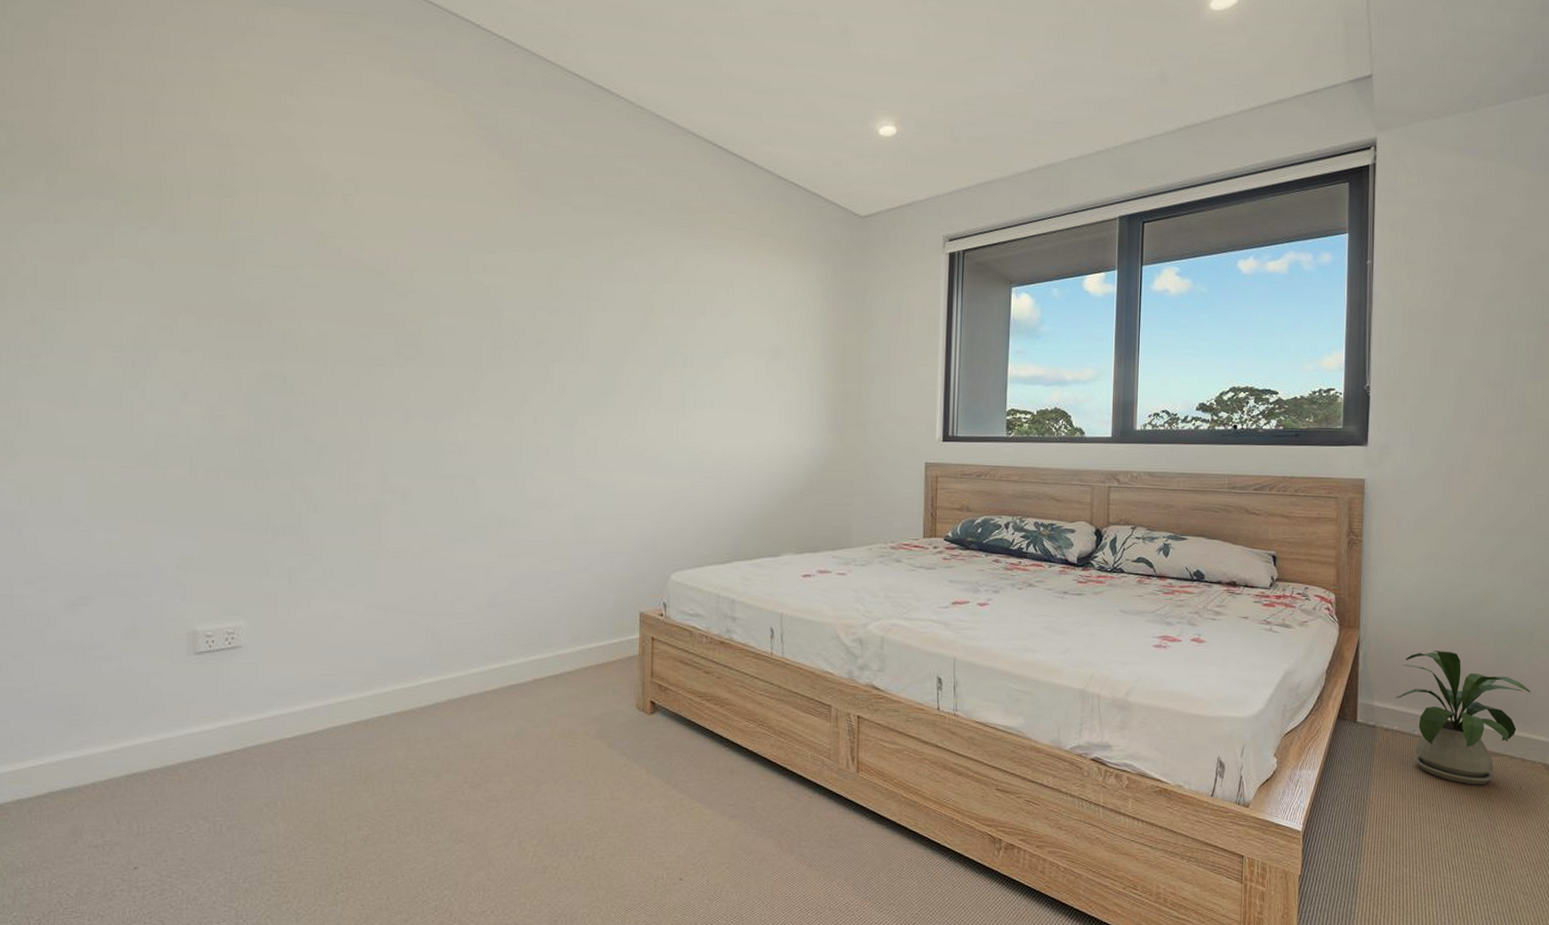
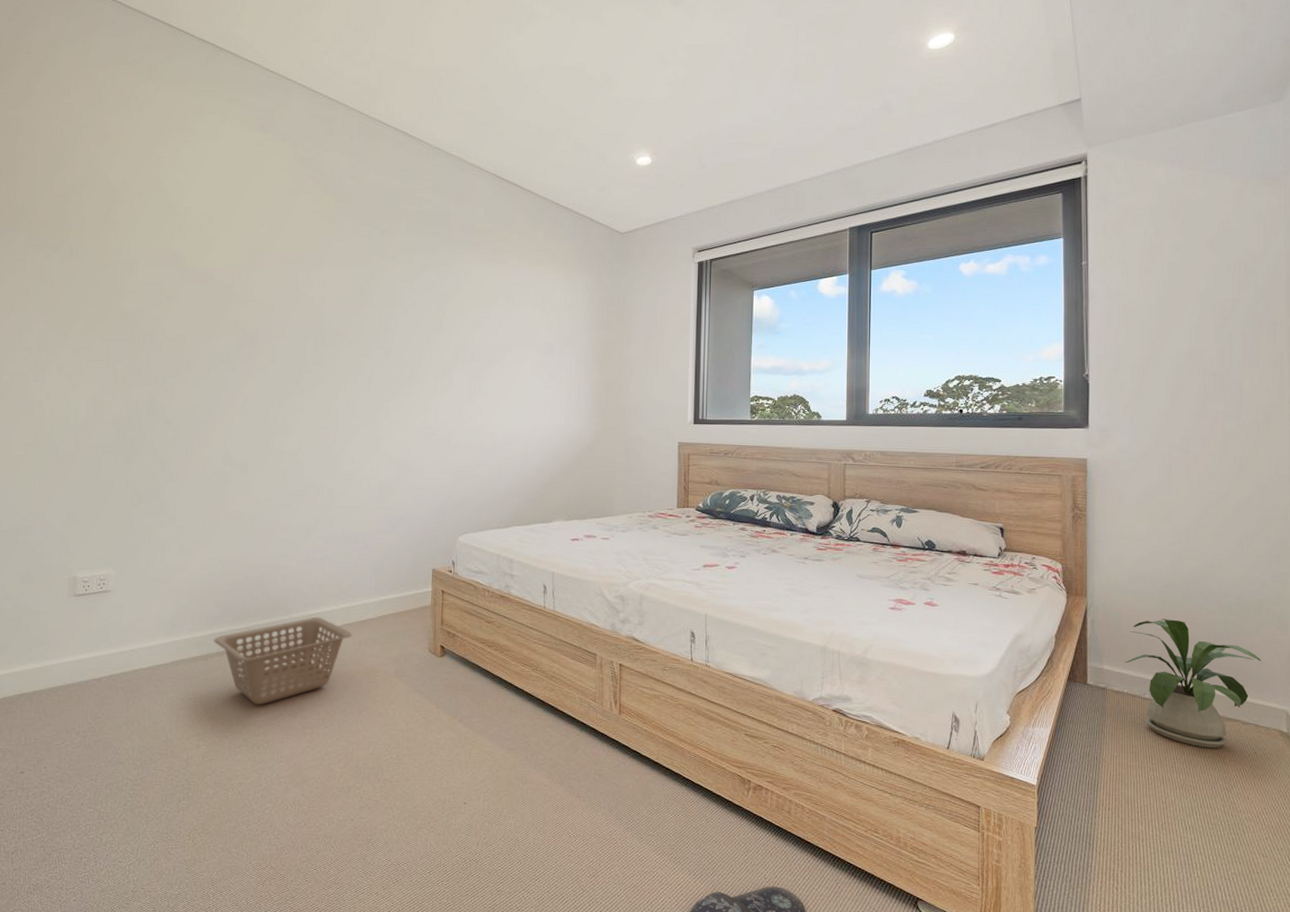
laundry basket: none [374,671,545,777] -> present [213,617,353,705]

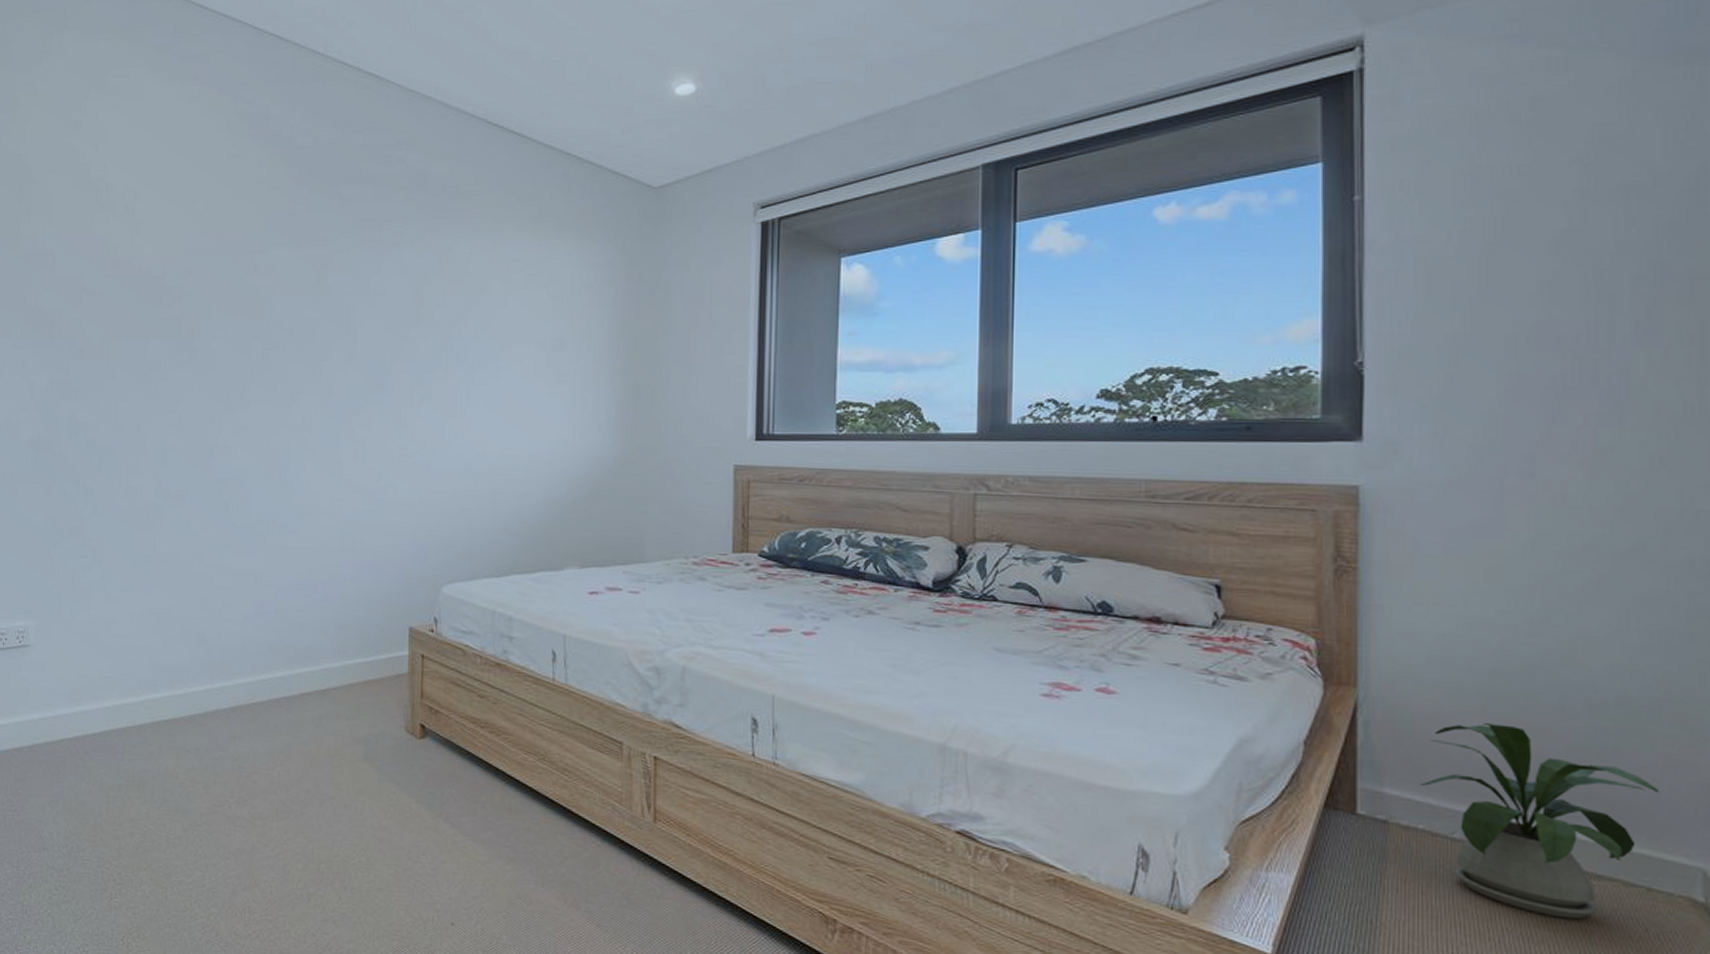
laundry basket: present [213,617,353,705] -> none [147,683,312,789]

